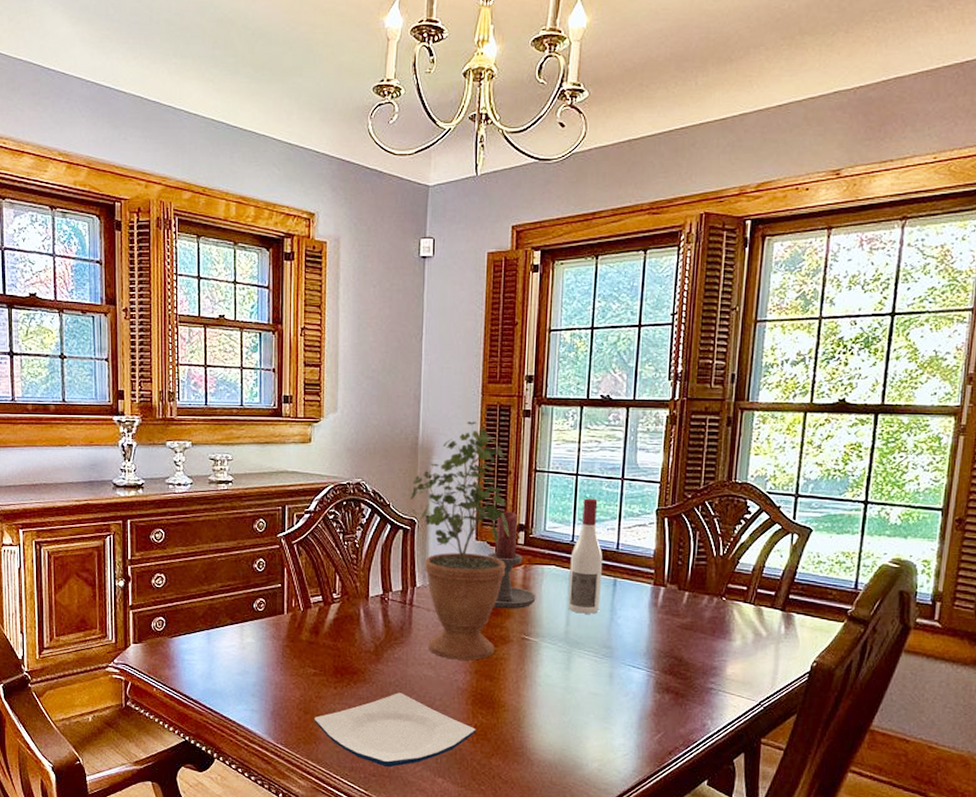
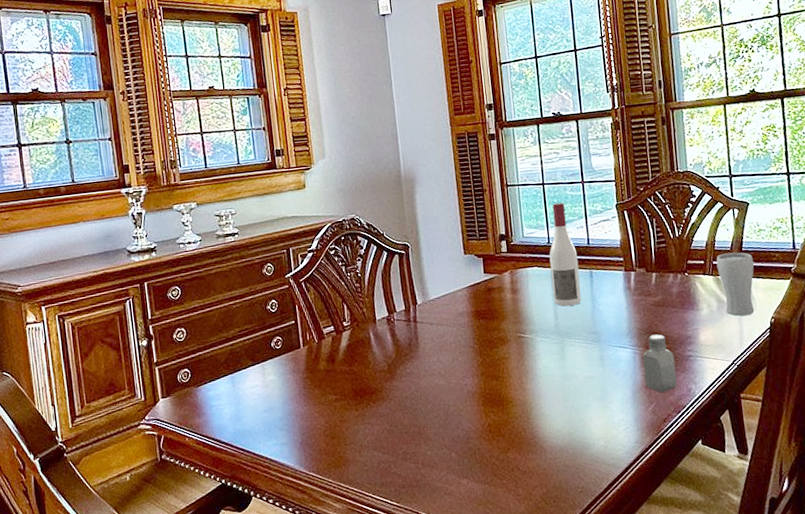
plate: present [314,693,476,768] -> none [341,404,491,478]
potted plant: present [409,421,510,660] -> none [400,150,496,366]
candle holder: present [487,511,536,610] -> none [476,224,525,313]
saltshaker: none [655,659,694,723] -> present [643,334,677,392]
drinking glass: none [760,582,805,655] -> present [716,252,755,316]

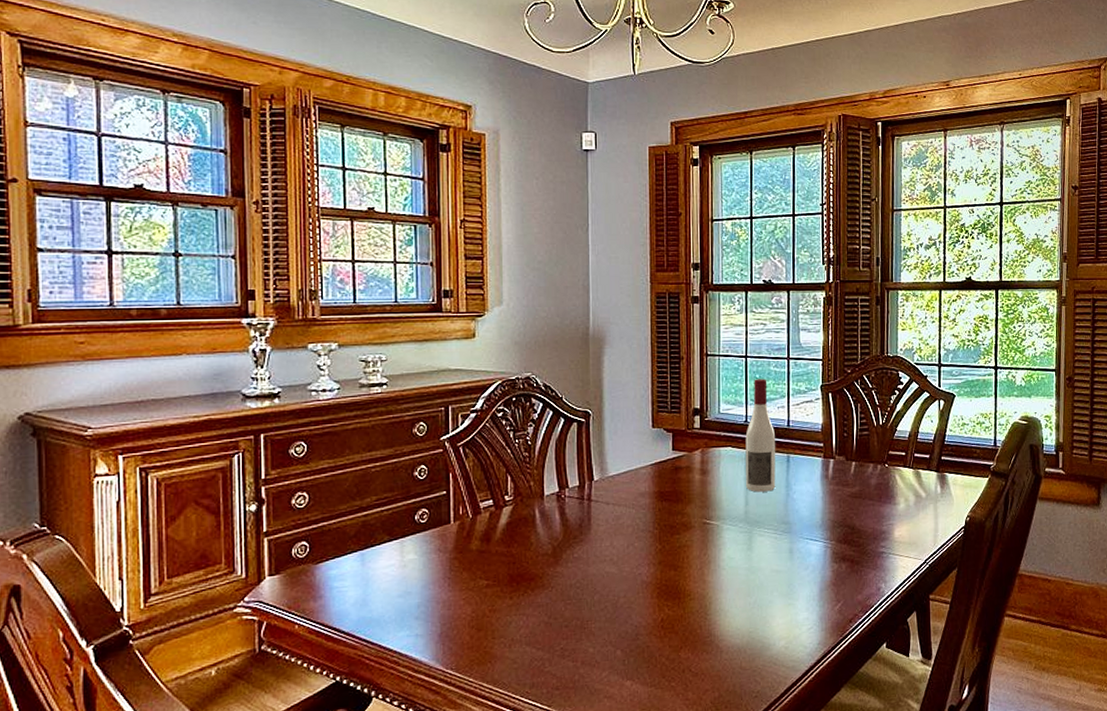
saltshaker: present [643,334,677,392] -> none [833,528,867,590]
drinking glass: present [716,252,755,316] -> none [917,445,954,513]

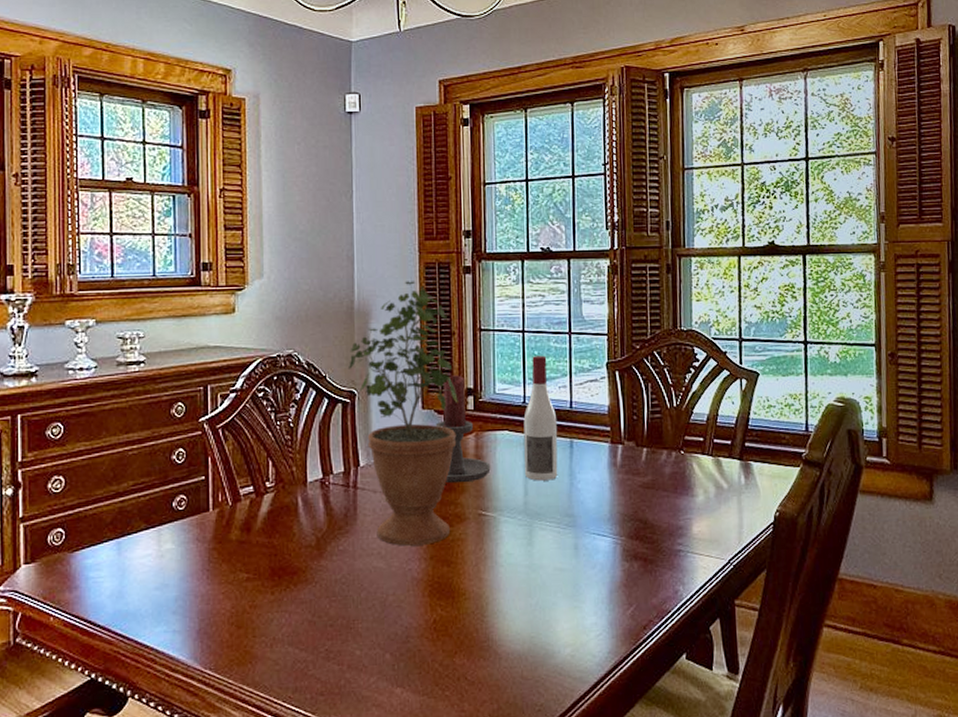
potted plant: none [583,309,686,553] -> present [347,281,458,546]
candle holder: none [664,396,715,496] -> present [435,375,491,484]

